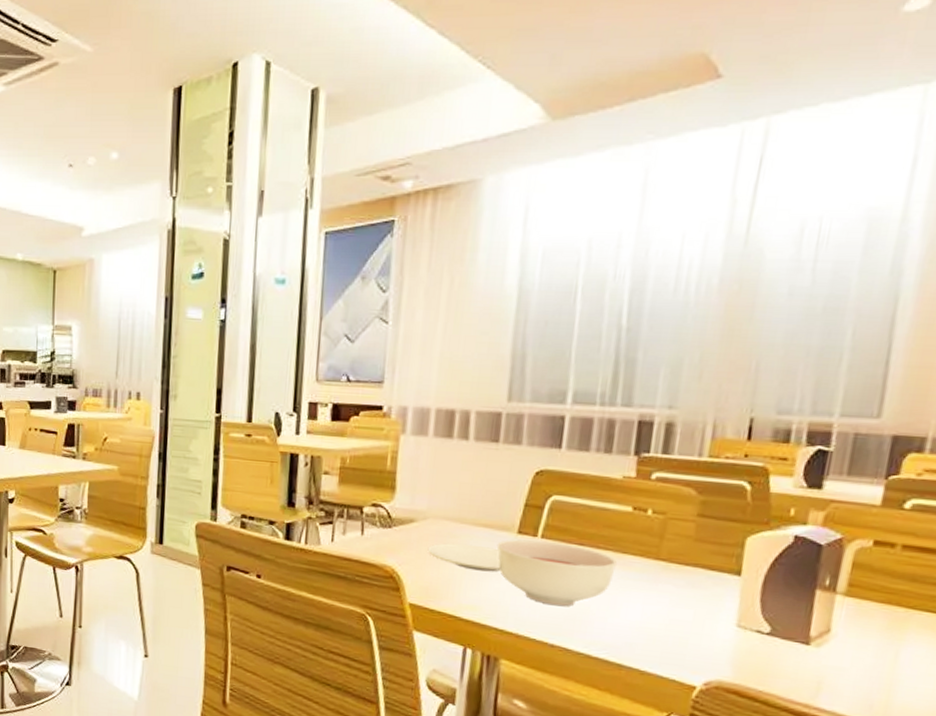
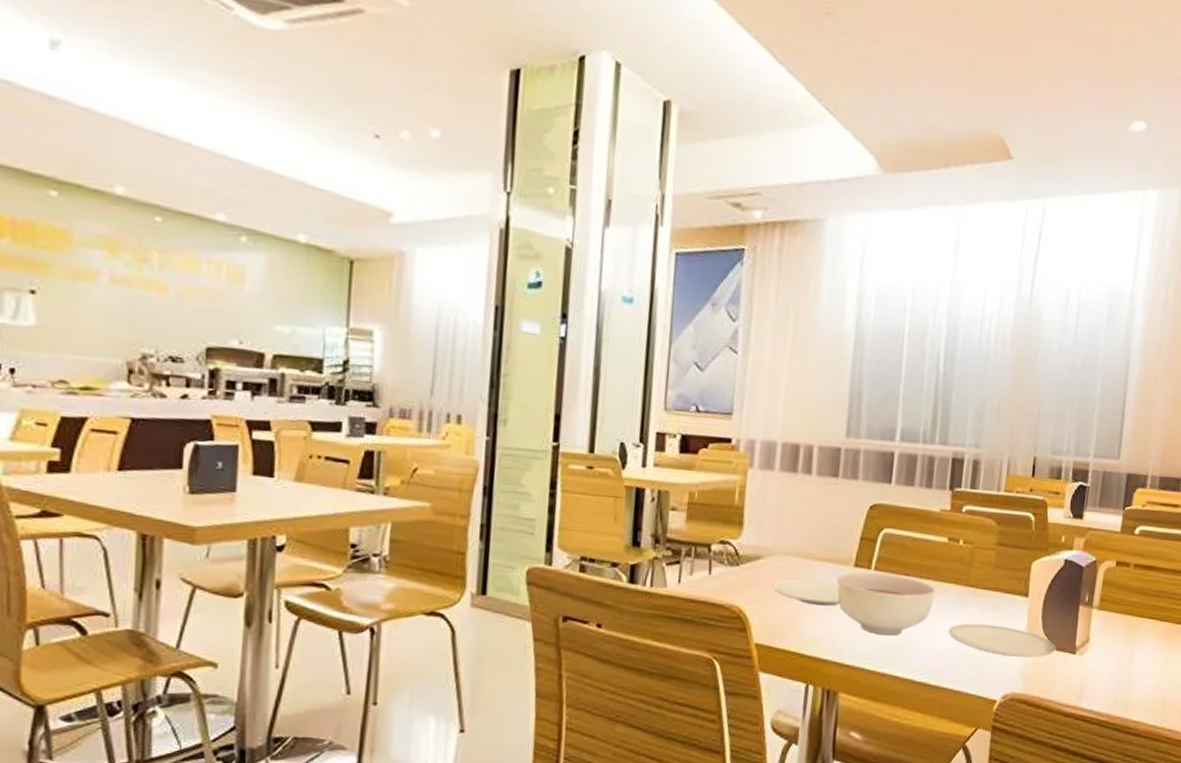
plate: none [632,600,782,645] -> present [948,623,1057,658]

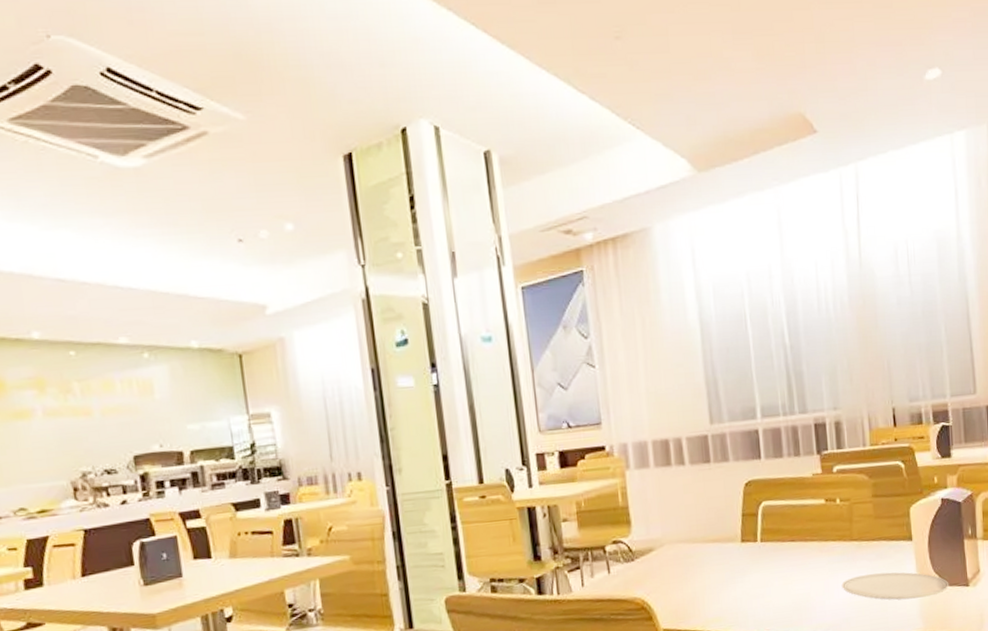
plate: present [773,579,840,606] -> none [669,560,734,585]
bowl: present [836,572,936,636] -> none [726,543,823,601]

